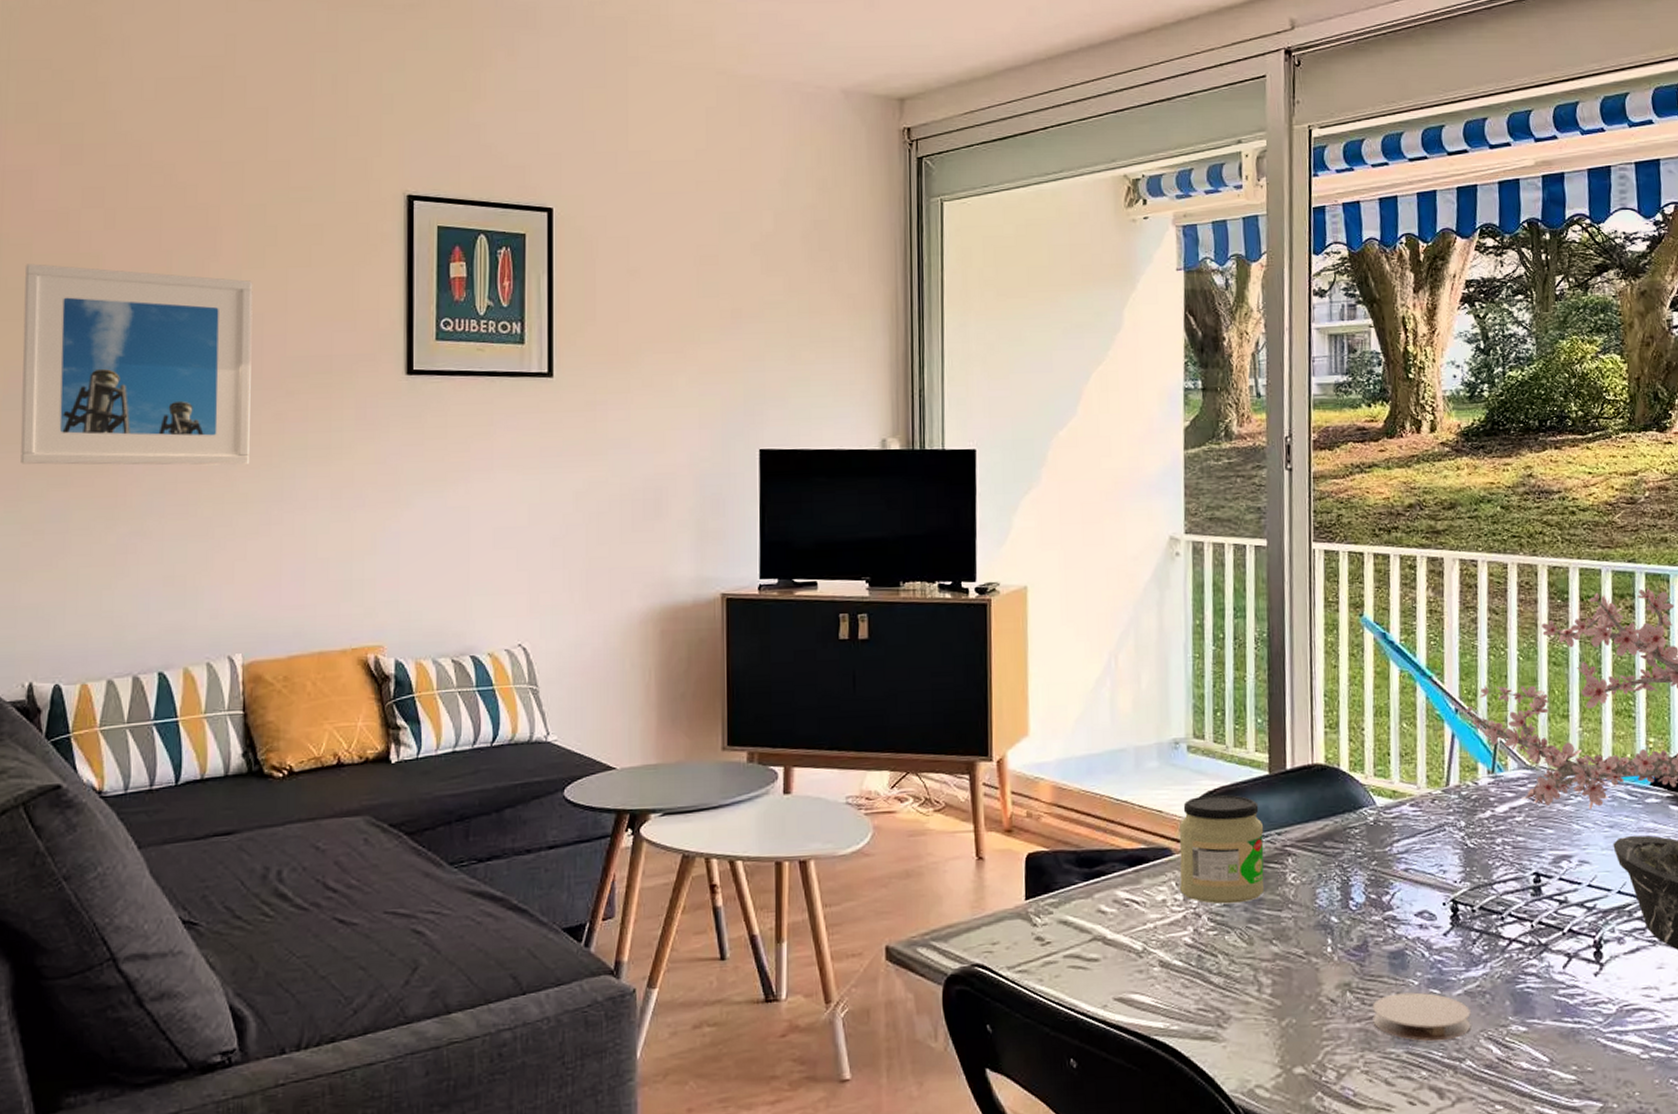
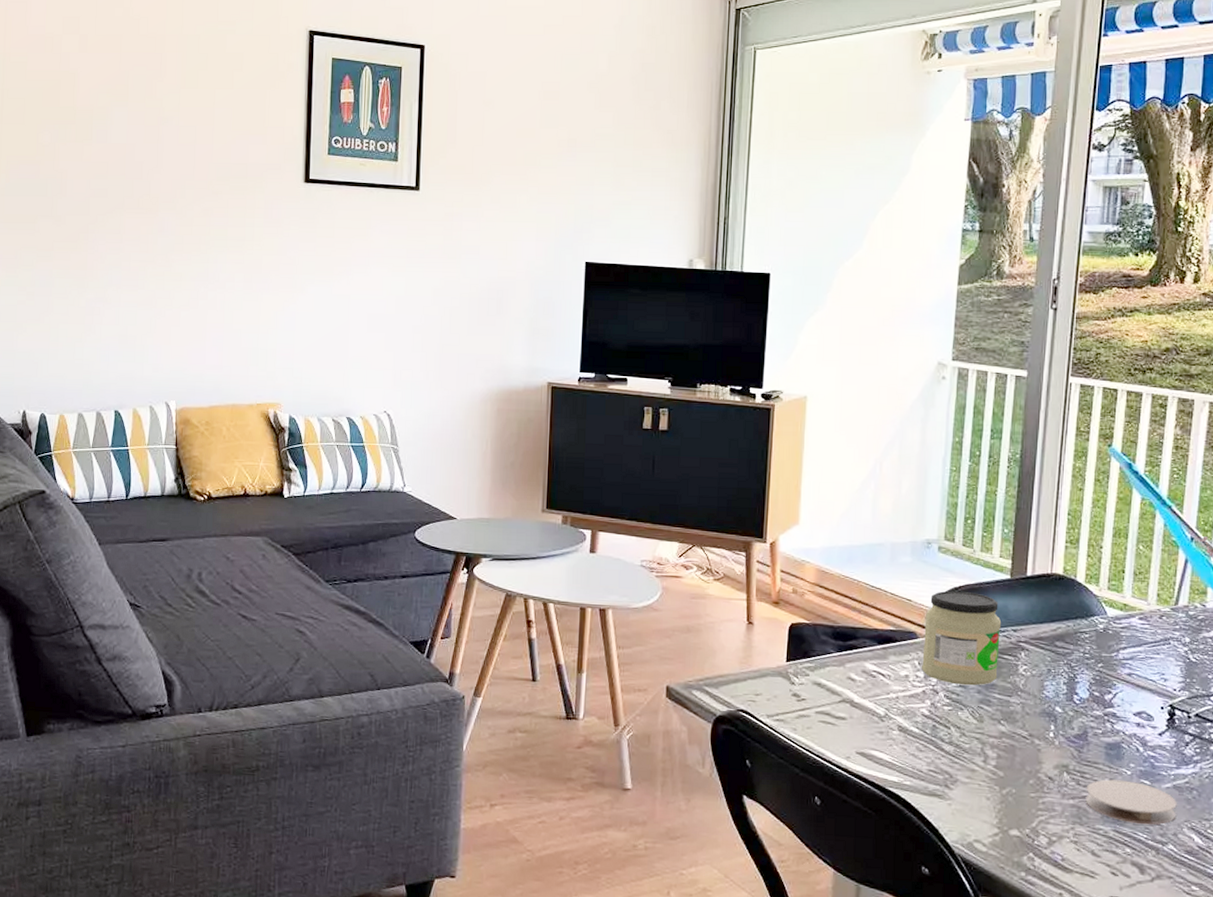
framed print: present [20,263,253,466] -> none [18,78,189,250]

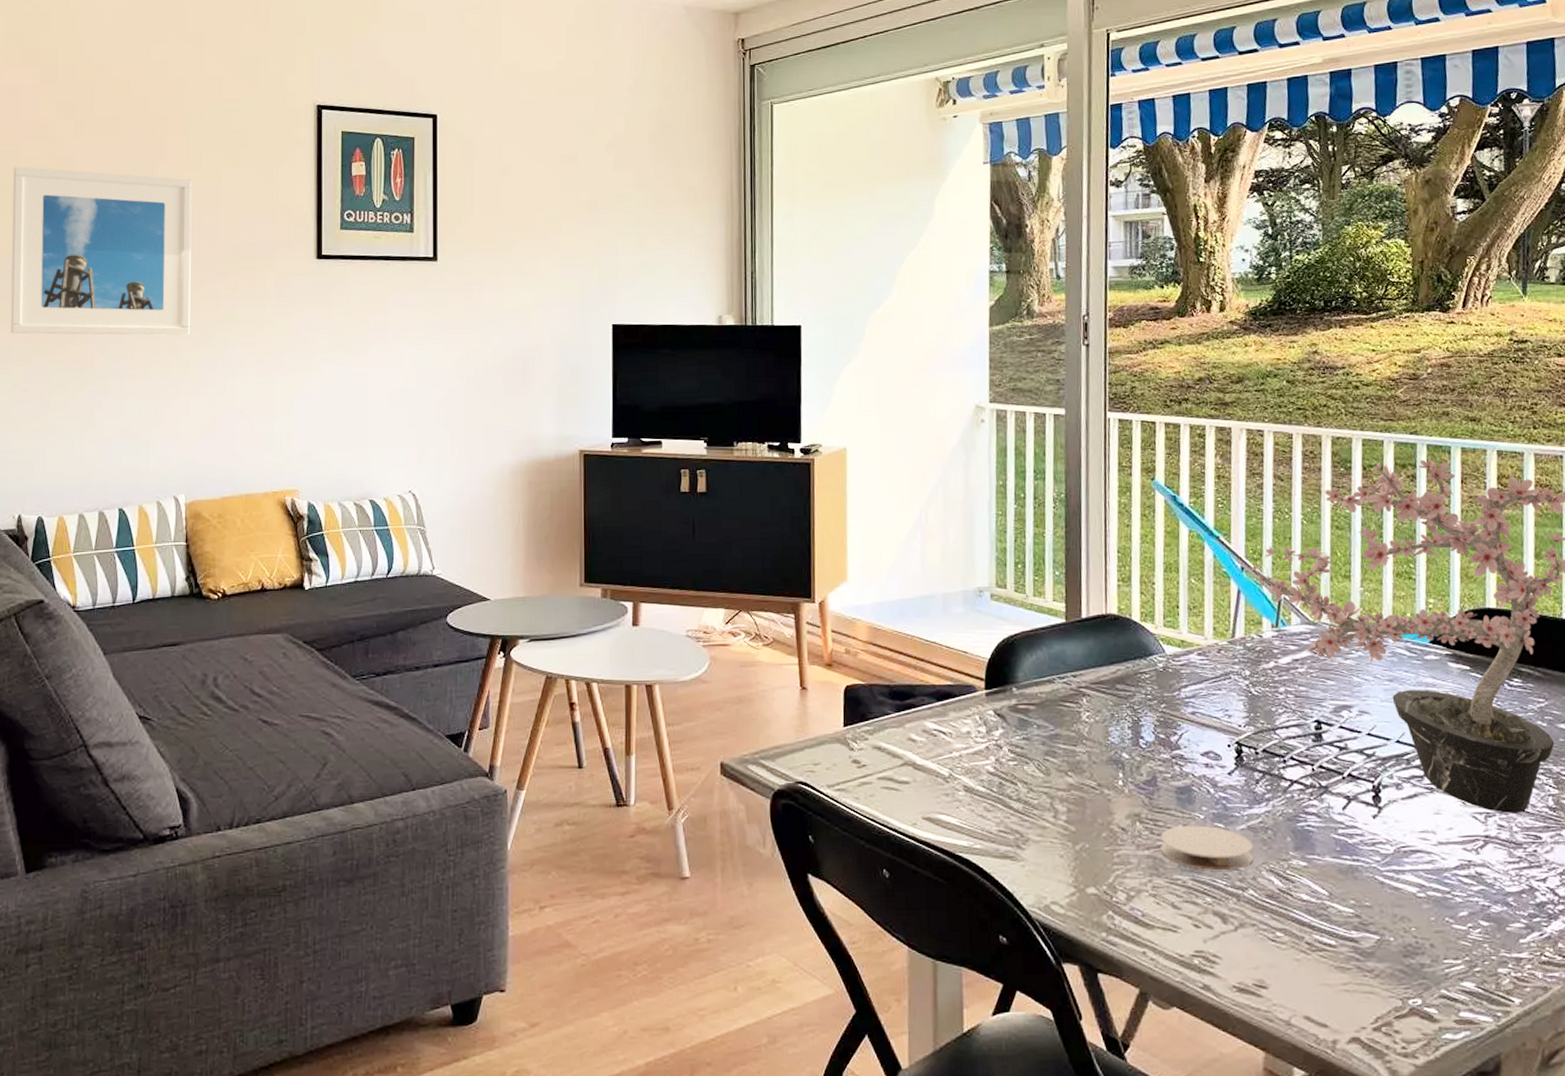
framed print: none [18,78,189,250] -> present [10,166,192,336]
jar: present [922,590,1002,686] -> none [982,638,1061,738]

